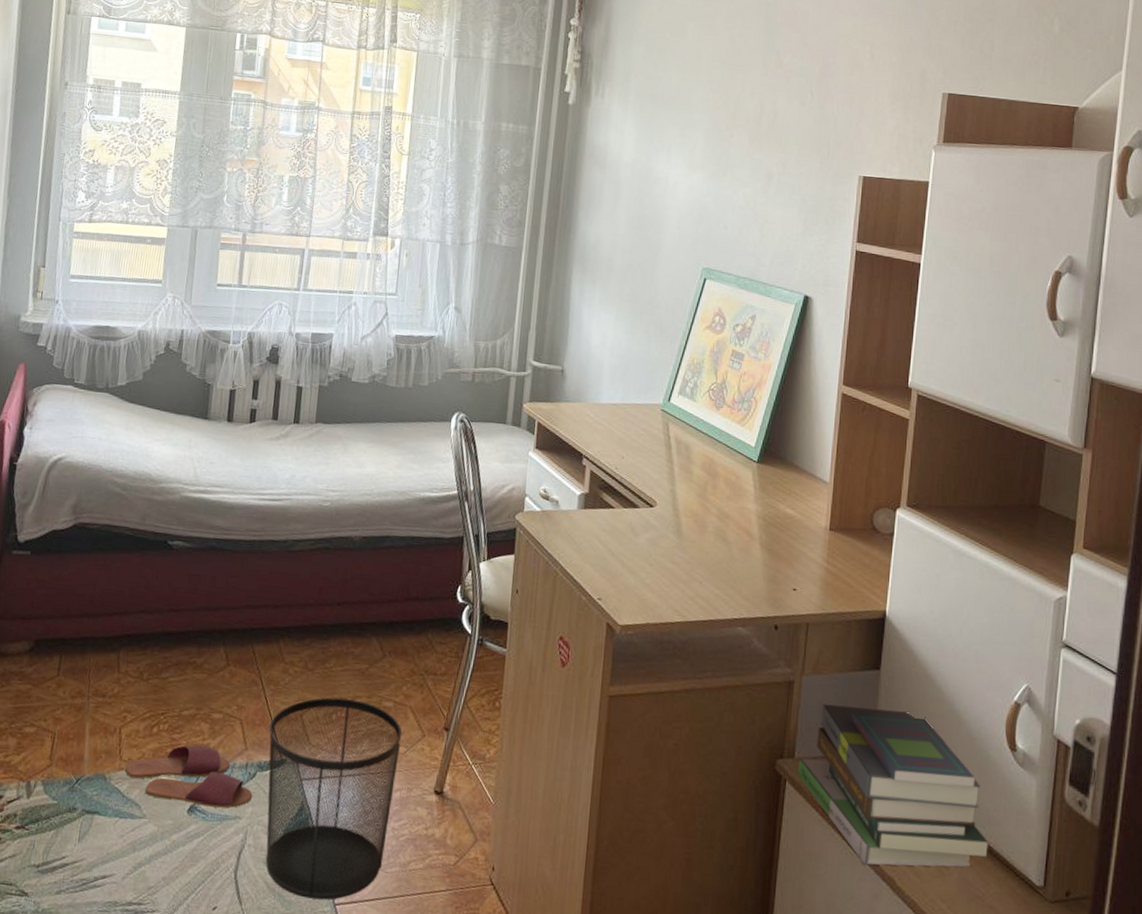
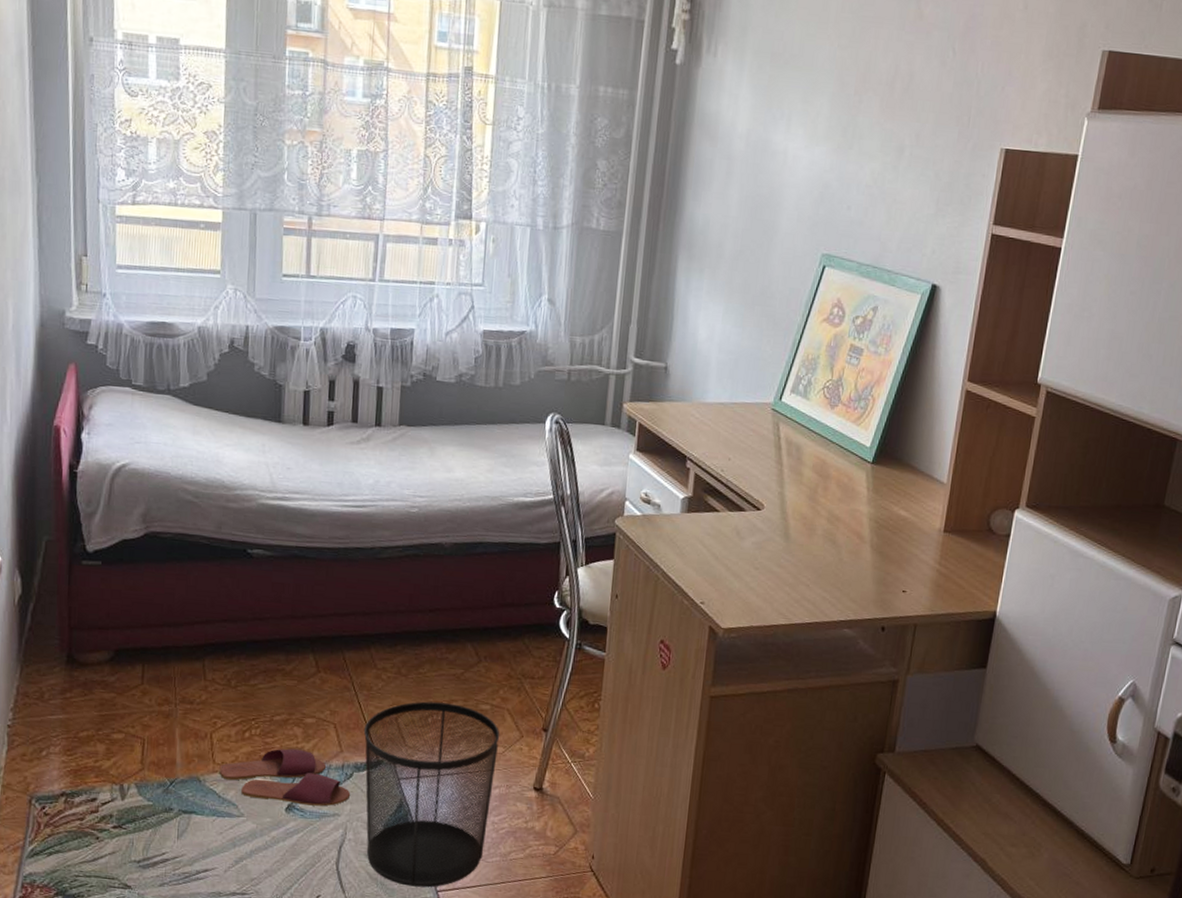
books: present [797,704,988,868] -> none [897,701,1080,849]

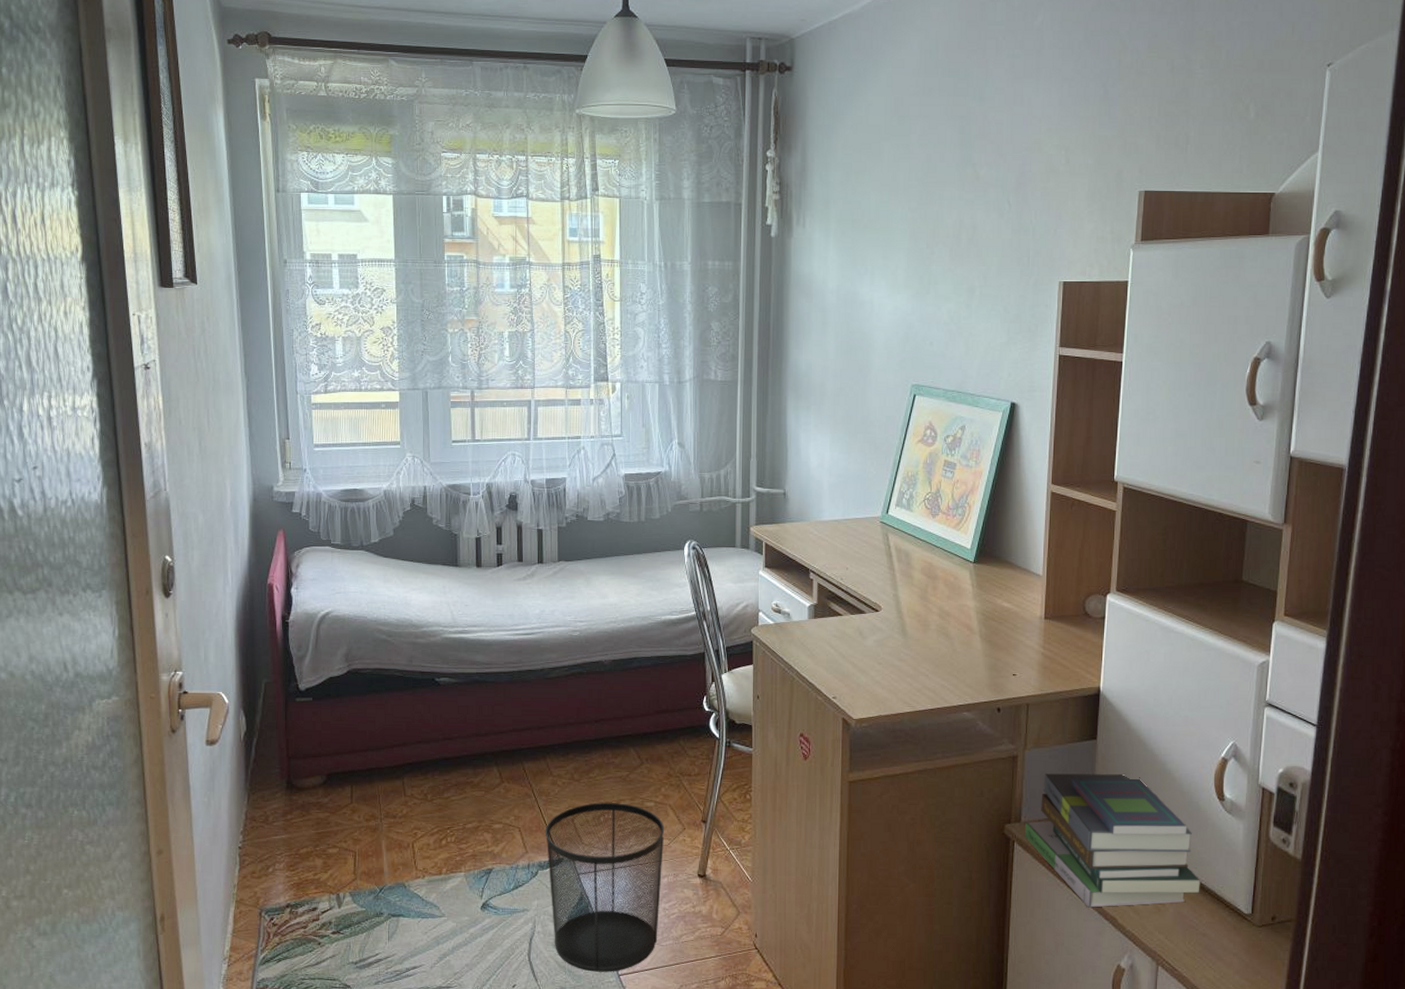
slippers: present [219,748,350,806] -> none [421,852,536,903]
books: none [897,701,1080,849] -> present [1024,773,1200,908]

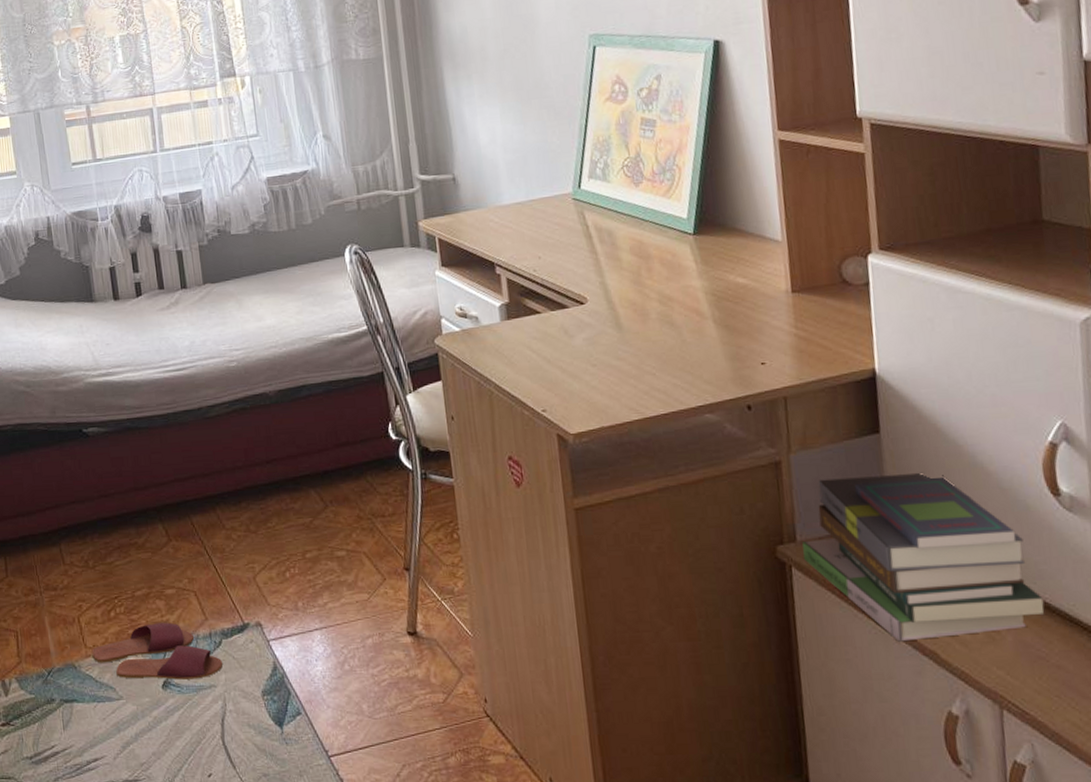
slippers: none [421,852,536,903] -> present [91,622,222,680]
waste bin: present [544,802,665,972] -> none [224,554,369,754]

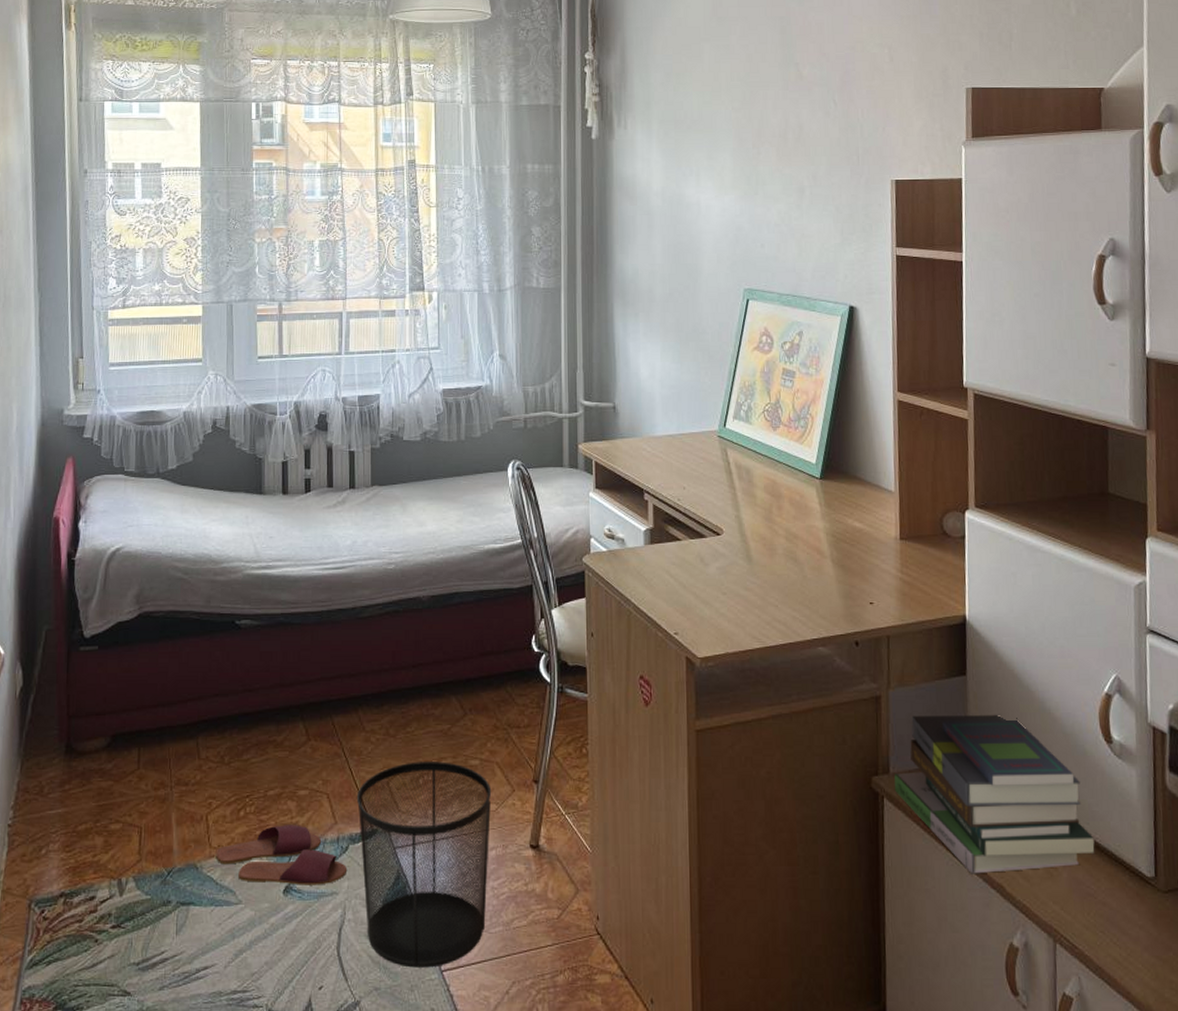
waste bin: none [224,554,369,754] -> present [356,762,492,968]

